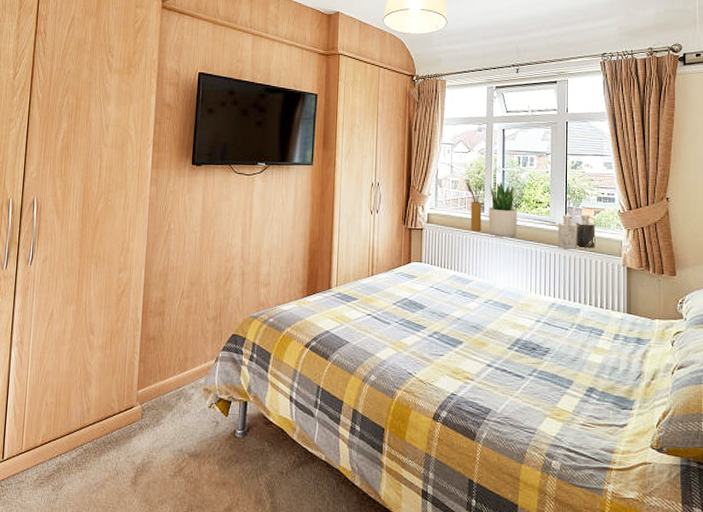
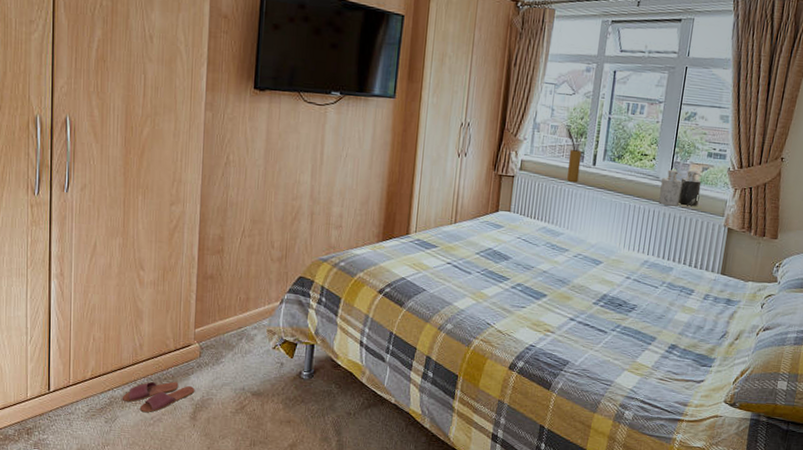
slippers: none [70,445,137,478] -> present [123,381,195,412]
planter: present [488,182,518,238] -> none [587,130,620,192]

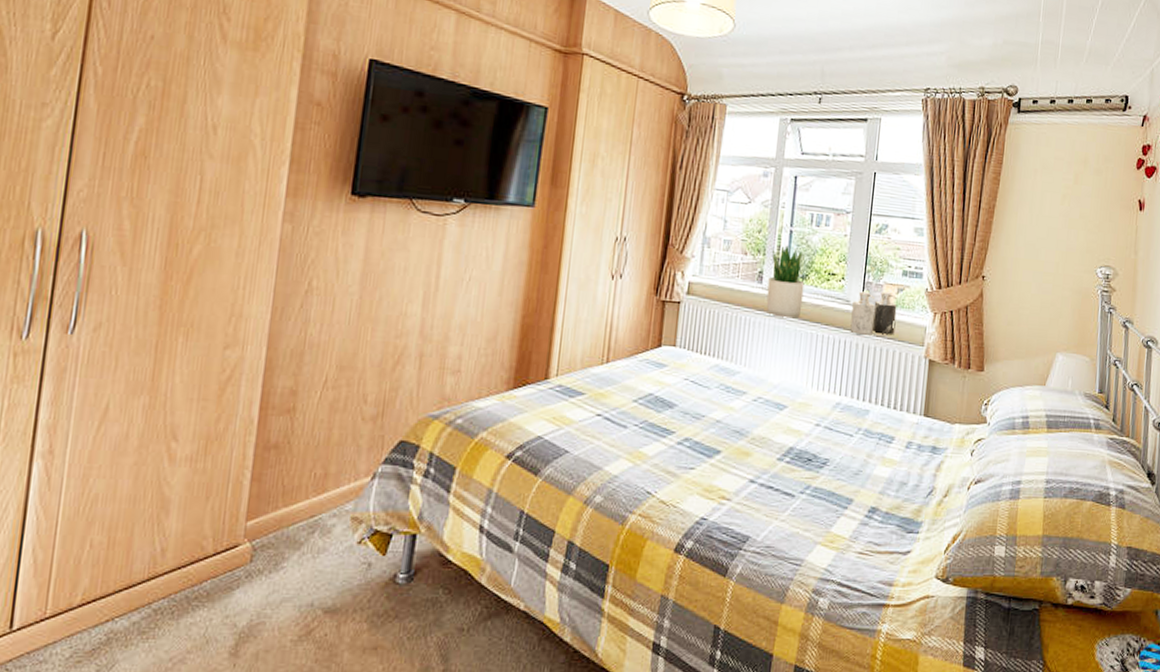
slippers: present [123,381,195,412] -> none [128,601,240,650]
vase: present [564,124,586,183] -> none [738,238,764,309]
planter: none [587,130,620,192] -> present [766,245,805,319]

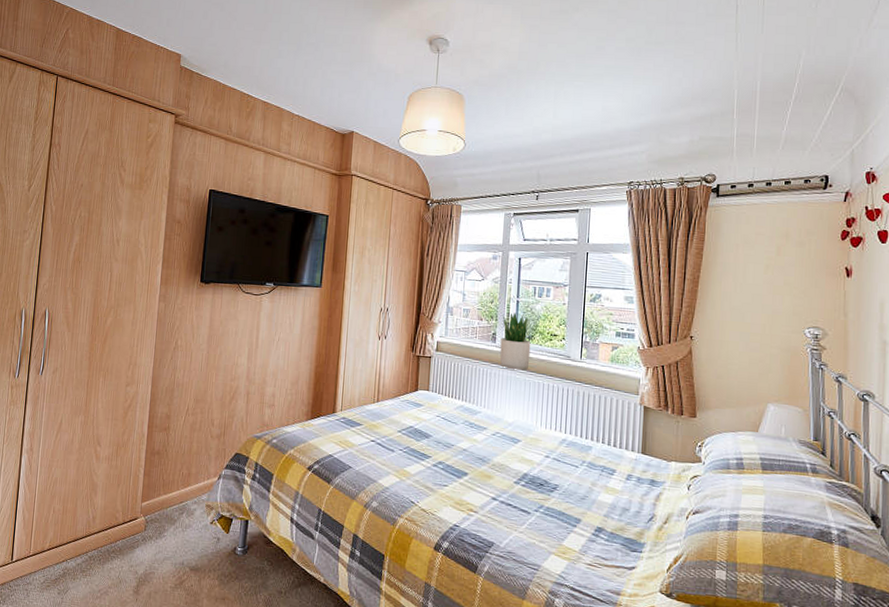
candle: present [850,291,897,335] -> none [572,349,613,385]

